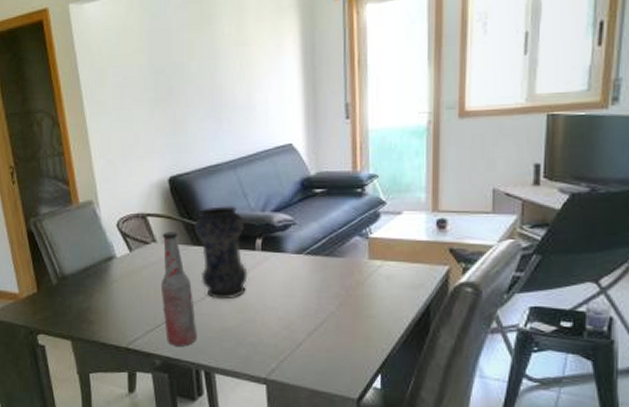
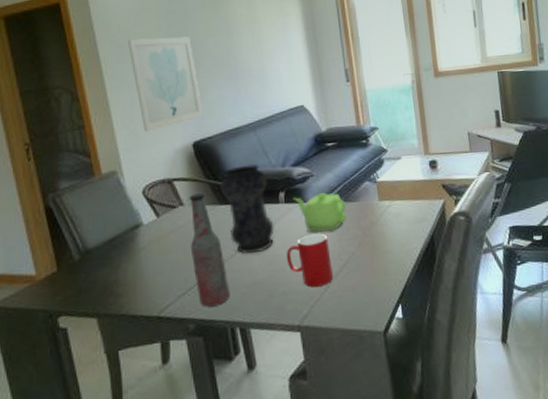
wall art: none [109,60,182,162] -> present [128,37,204,131]
cup: none [258,287,307,343] -> present [286,233,333,287]
teapot: none [270,244,330,286] -> present [292,193,348,232]

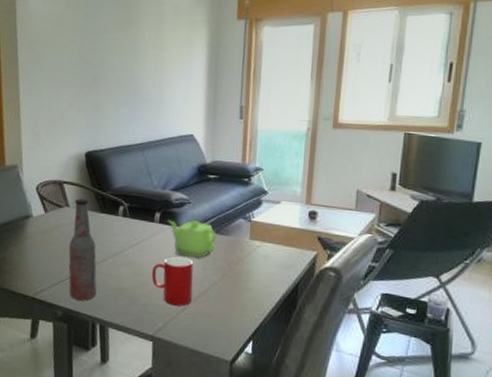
wall art: present [128,37,204,131] -> none [44,49,100,135]
vase: present [218,164,274,255] -> none [102,180,148,263]

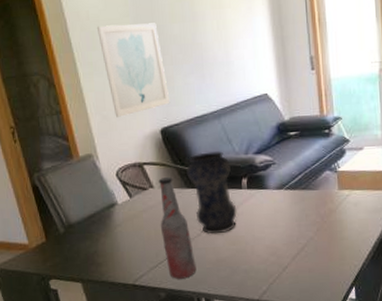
wall art: none [44,49,100,135] -> present [97,23,171,117]
vase: none [102,180,148,263] -> present [185,151,237,235]
cup: present [151,256,194,307] -> none [247,218,291,267]
teapot: present [167,219,216,258] -> none [255,180,307,217]

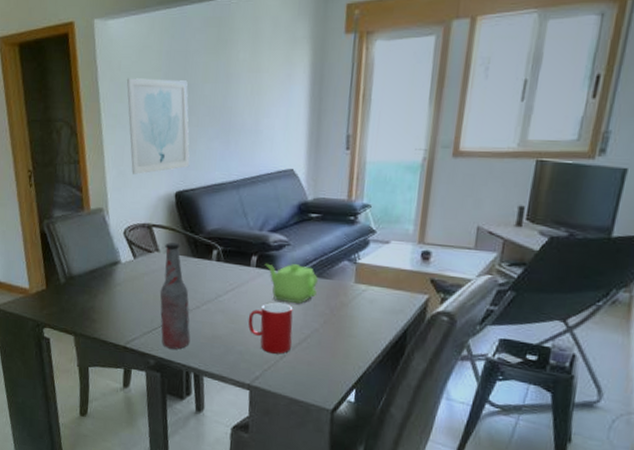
vase: present [185,151,237,235] -> none [194,222,243,310]
cup: none [247,218,291,267] -> present [248,302,293,354]
teapot: none [255,180,307,217] -> present [264,263,318,304]

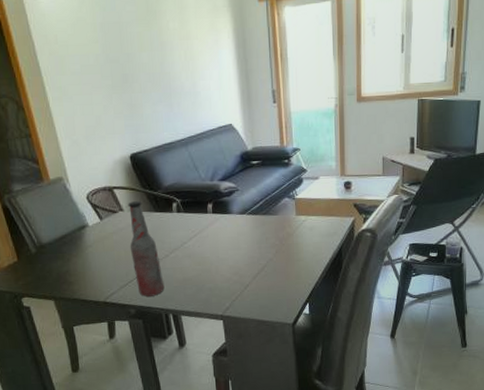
wall art: present [127,78,190,174] -> none [66,50,139,142]
cup: present [248,302,293,354] -> none [212,241,252,285]
teapot: present [264,263,318,304] -> none [219,206,267,240]

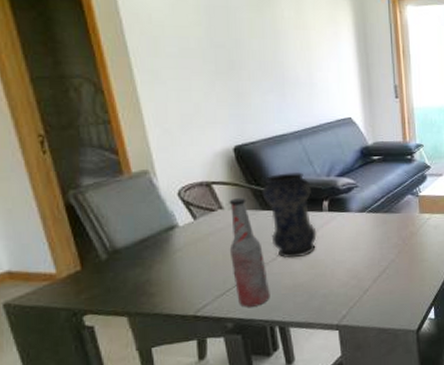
vase: none [154,177,203,256] -> present [261,172,317,259]

